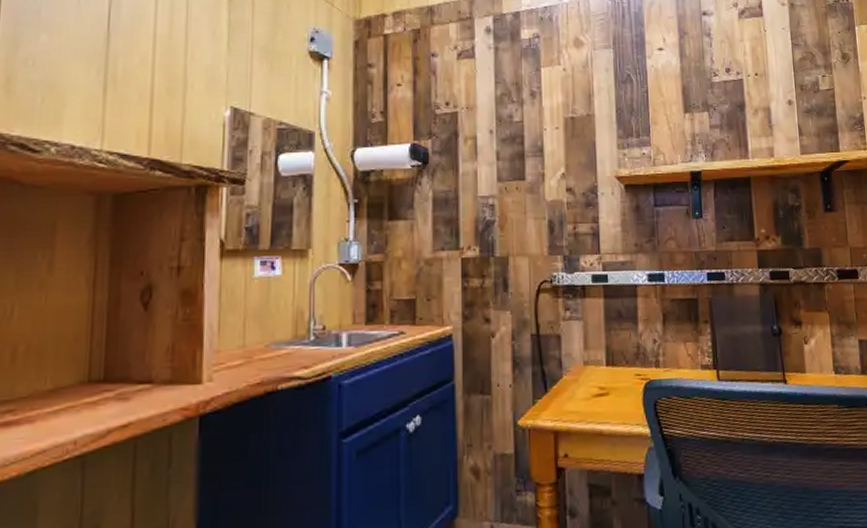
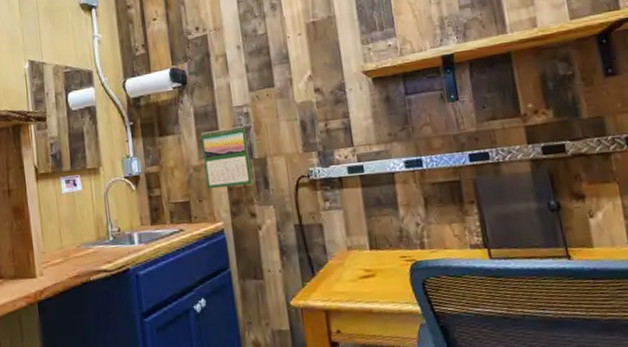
calendar: none [438,219,491,287] -> present [201,126,253,189]

